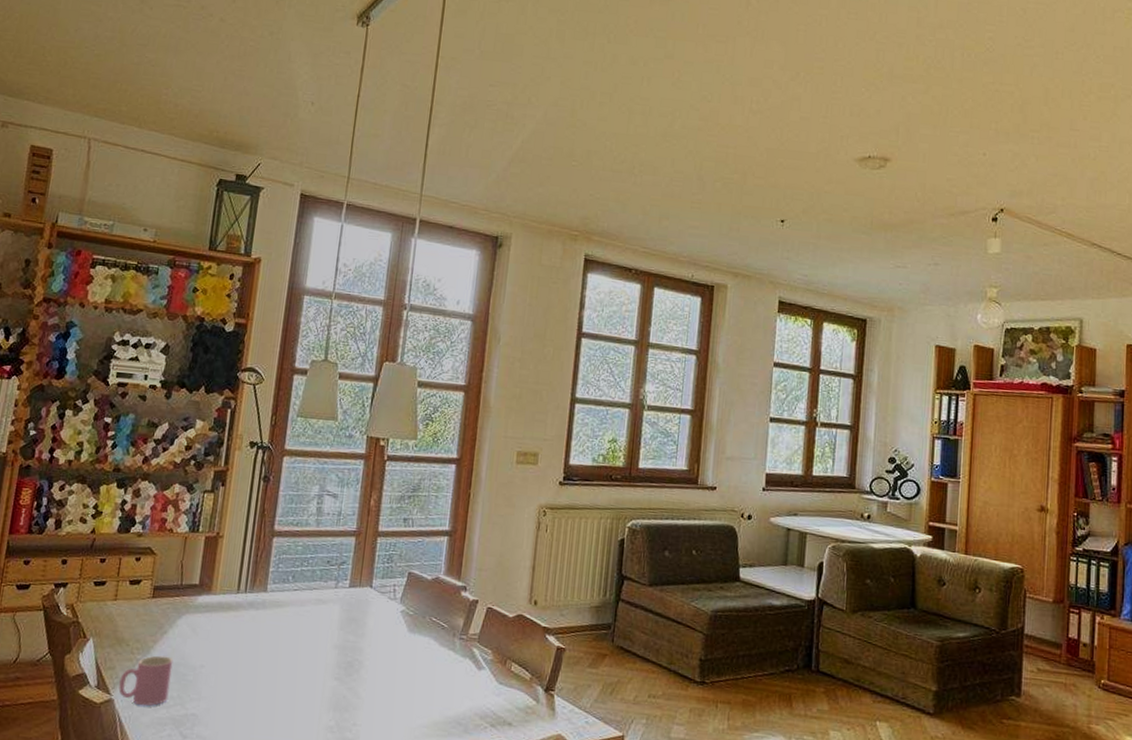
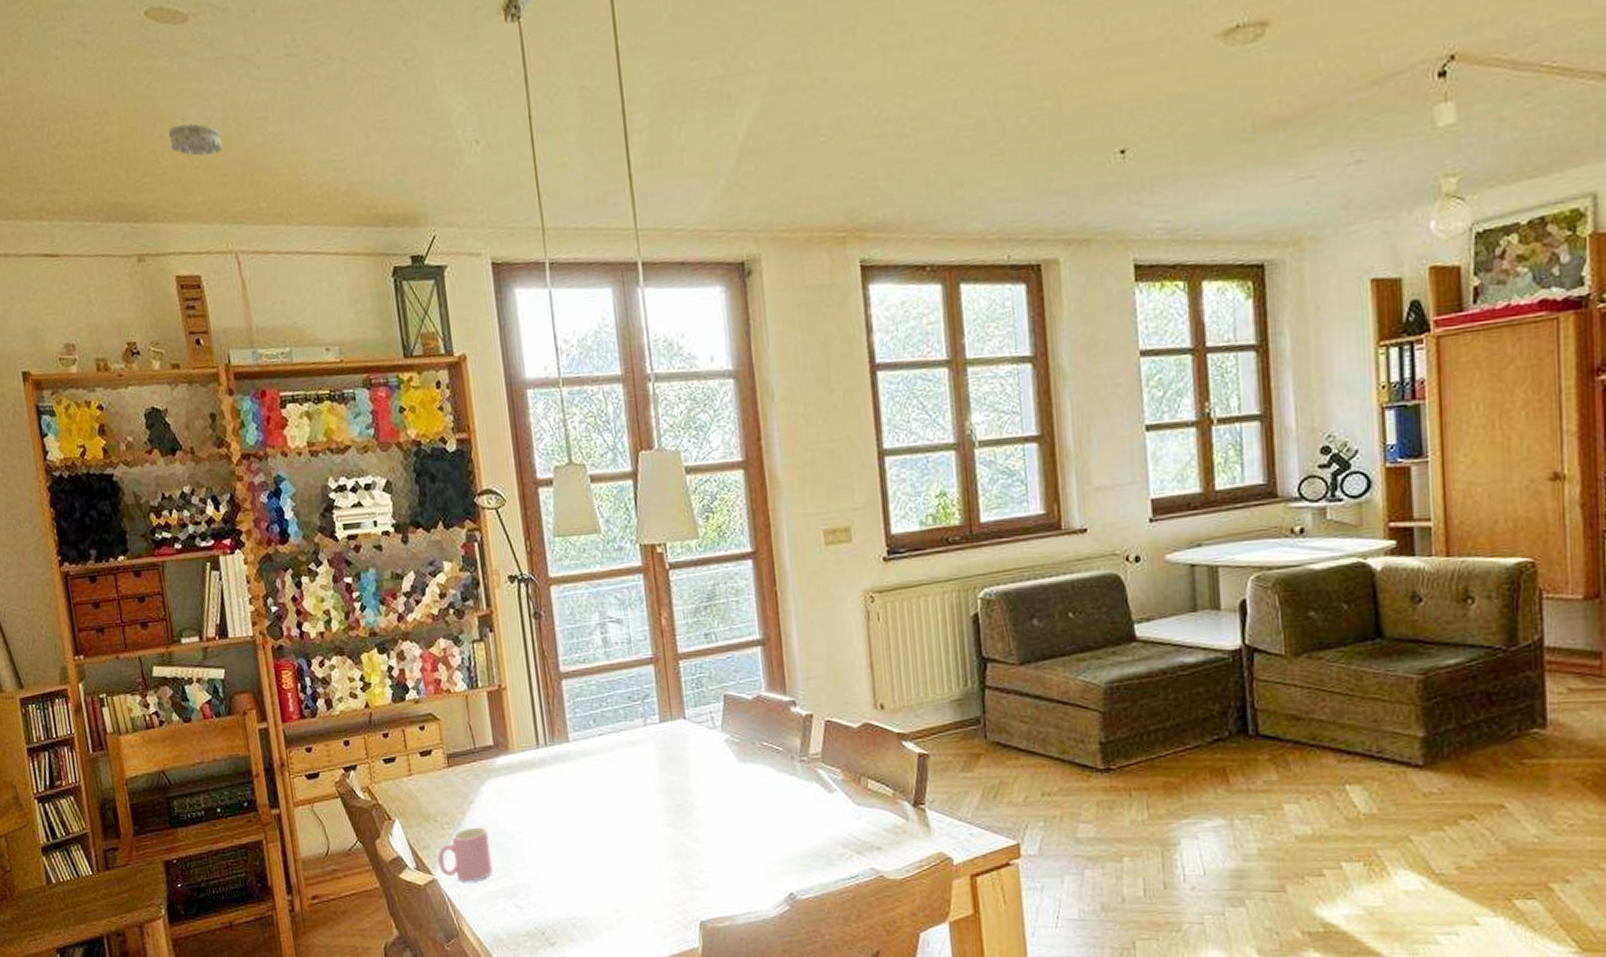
smoke detector: none [58,33,105,62] -> present [167,124,222,156]

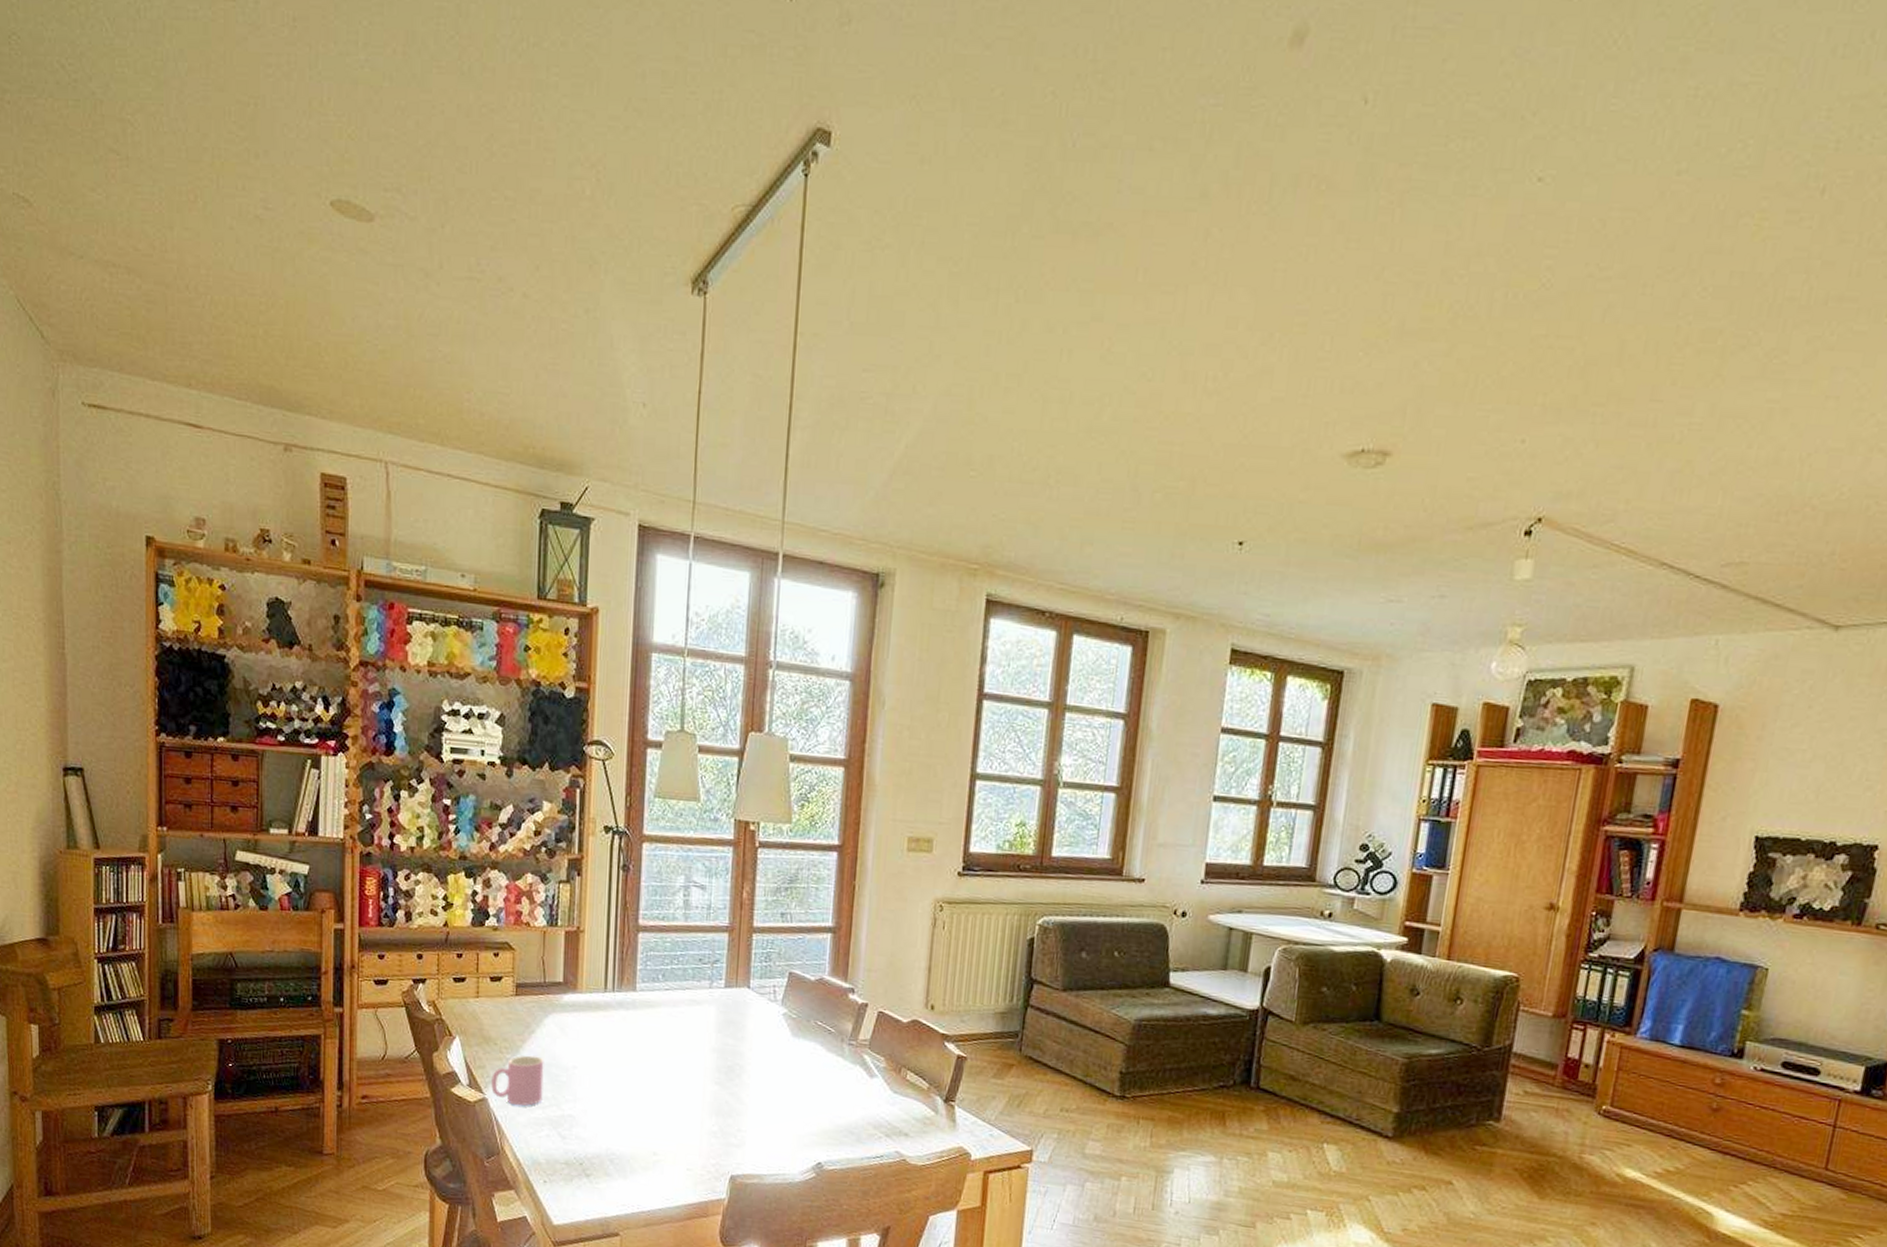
smoke detector: present [167,124,222,156] -> none [335,324,389,361]

